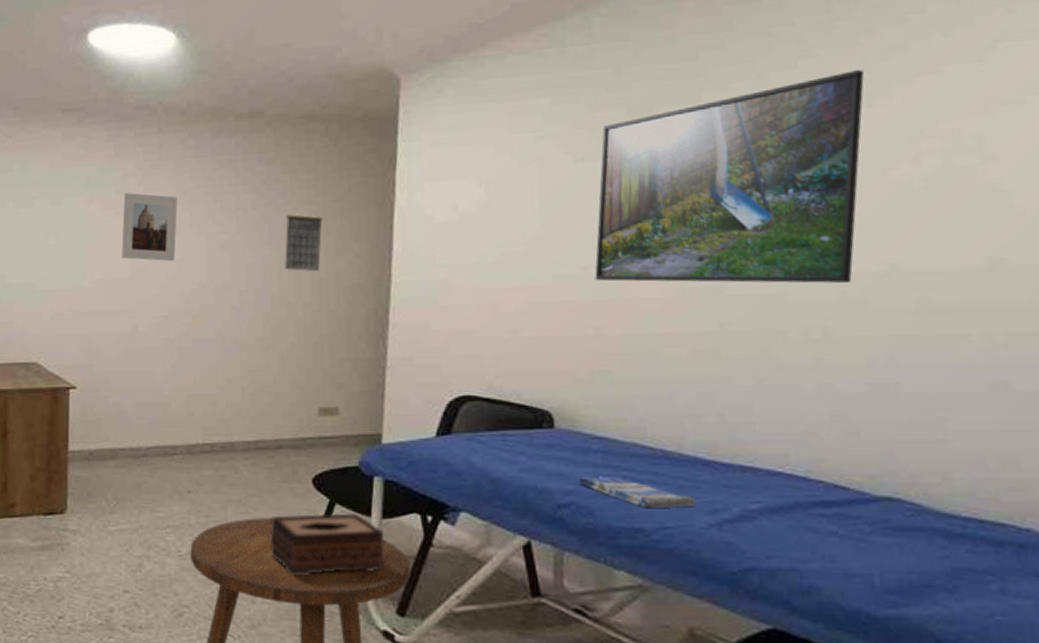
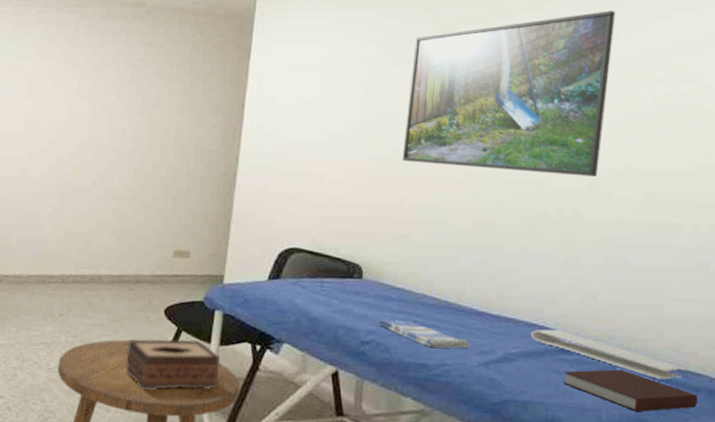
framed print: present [121,193,177,262] -> none [18,60,68,121]
calendar: present [285,214,323,272] -> none [154,89,188,138]
hand towel: none [774,477,986,533] -> present [531,329,687,380]
notebook: none [820,523,1004,575] -> present [563,369,699,412]

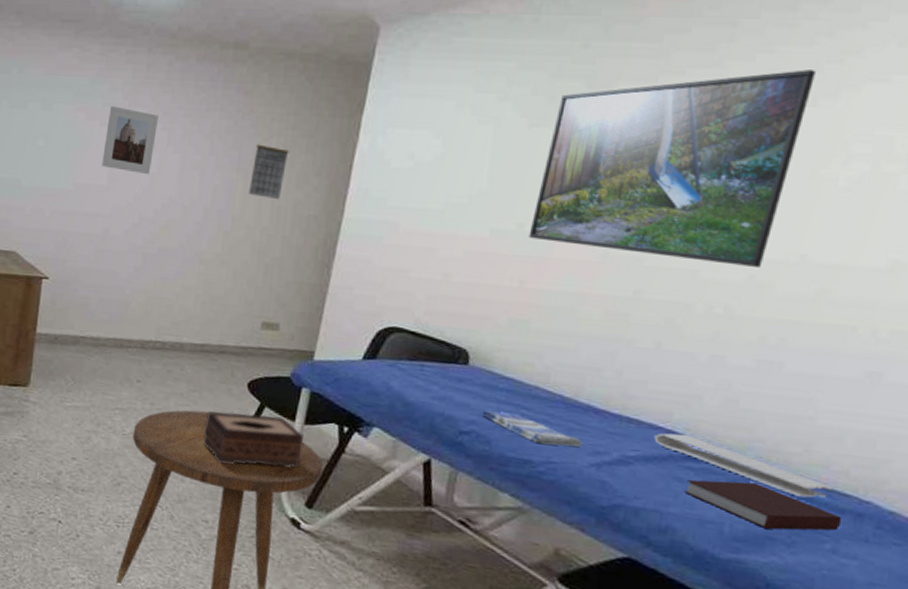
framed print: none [18,60,68,121] -> present [102,106,158,175]
calendar: none [154,89,188,138] -> present [249,144,289,200]

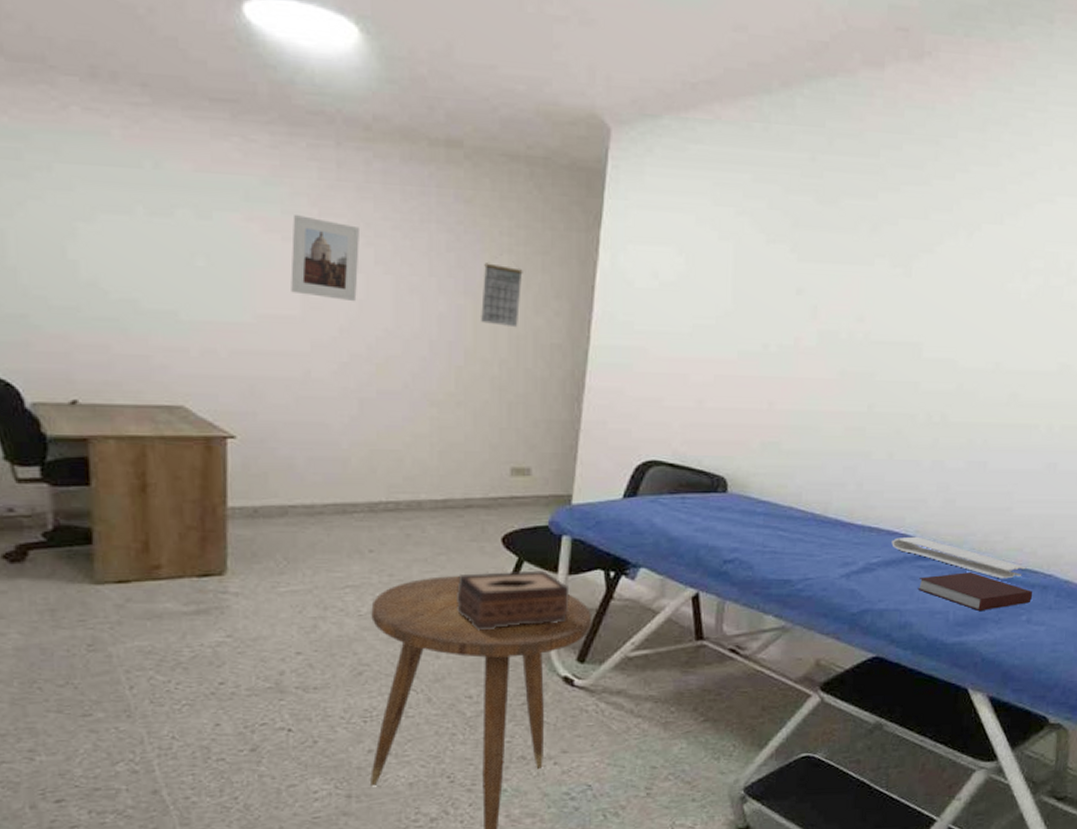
dish towel: present [482,411,583,447] -> none [743,537,833,563]
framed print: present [528,70,816,269] -> none [774,189,1001,378]

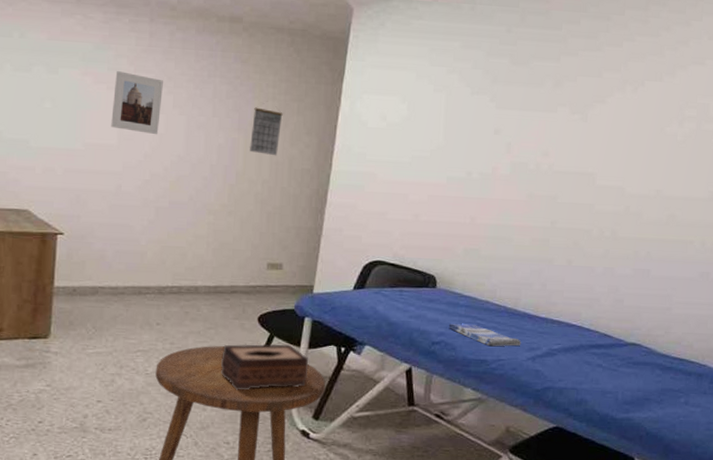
dish towel: none [743,537,833,563] -> present [448,324,522,347]
hand towel: present [891,536,1027,579] -> none [570,328,684,367]
notebook: present [917,572,1033,611] -> none [591,360,690,392]

